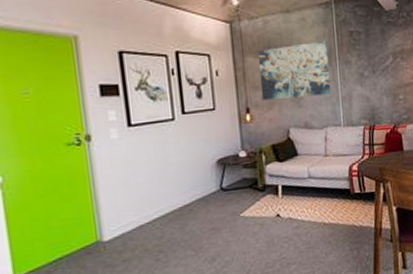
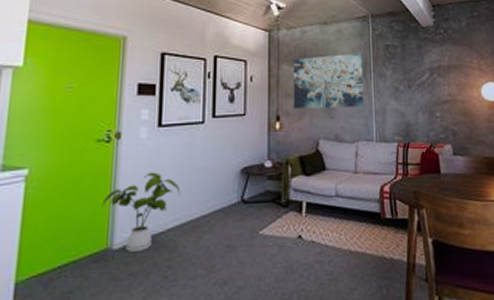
house plant: none [84,169,162,243] -> present [101,172,181,253]

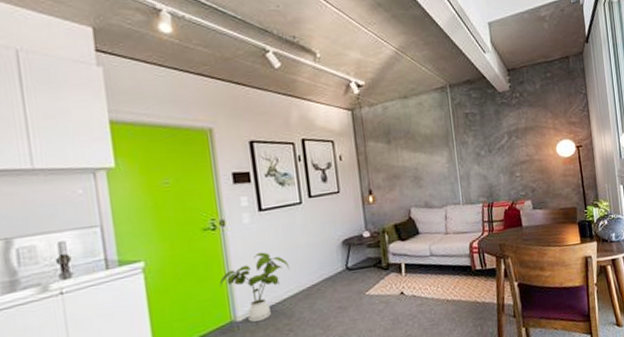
wall art: present [293,53,364,109] -> none [378,123,450,182]

